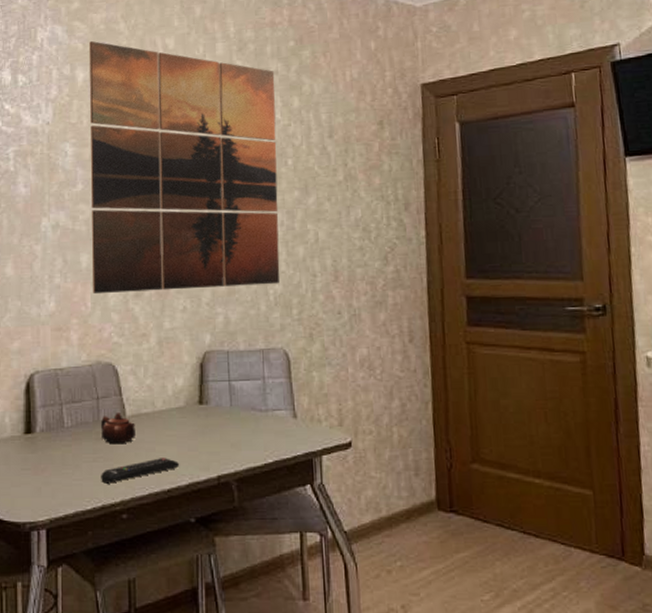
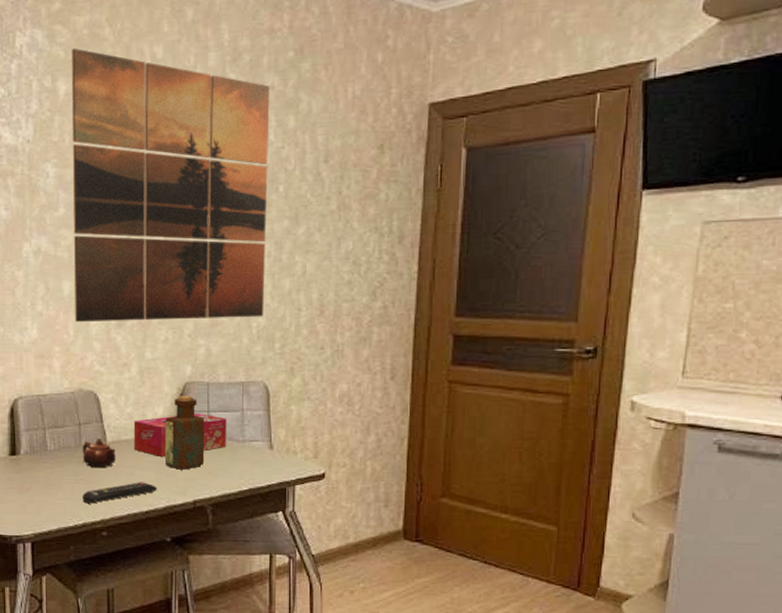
tissue box: none [153,383,249,431] -> present [133,413,227,458]
bottle: none [185,364,228,443] -> present [164,395,205,470]

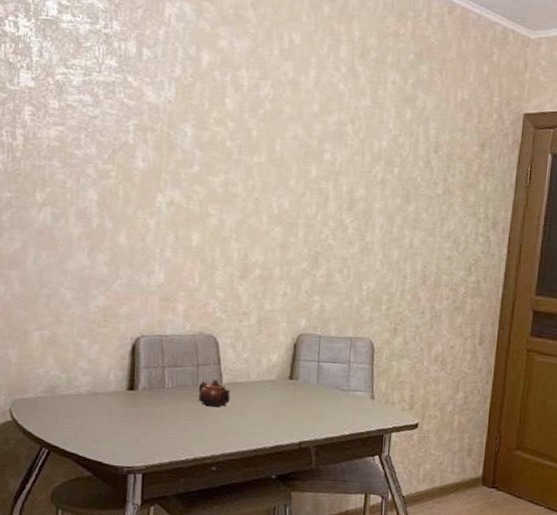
wall art: present [71,47,270,322] -> none [201,24,392,281]
remote control: present [82,482,158,504] -> none [195,422,267,440]
tissue box: present [133,413,227,458] -> none [247,362,335,401]
bottle: present [164,395,205,470] -> none [275,345,315,413]

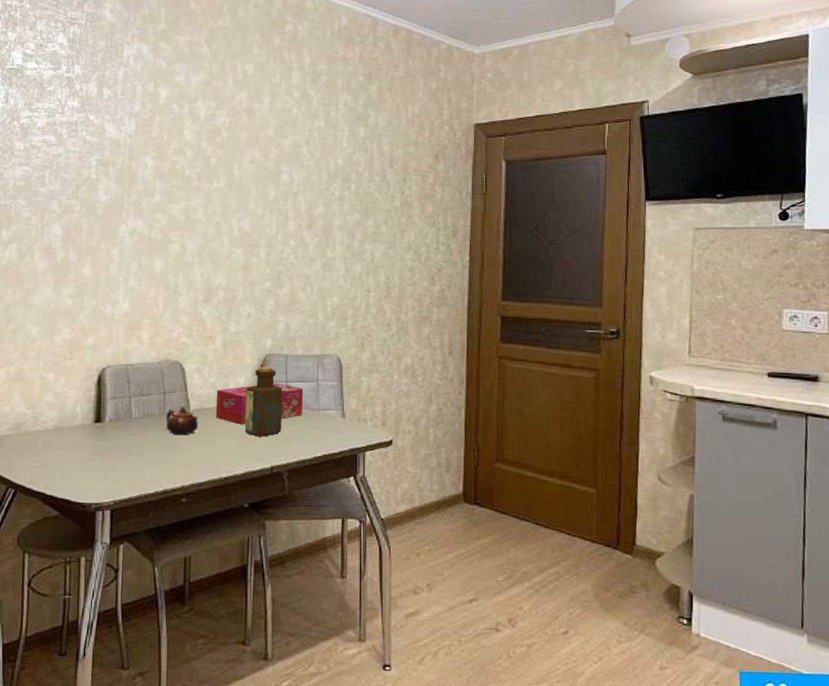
tissue box: none [247,362,335,401] -> present [215,383,304,425]
bottle: none [275,345,315,413] -> present [244,366,283,437]

